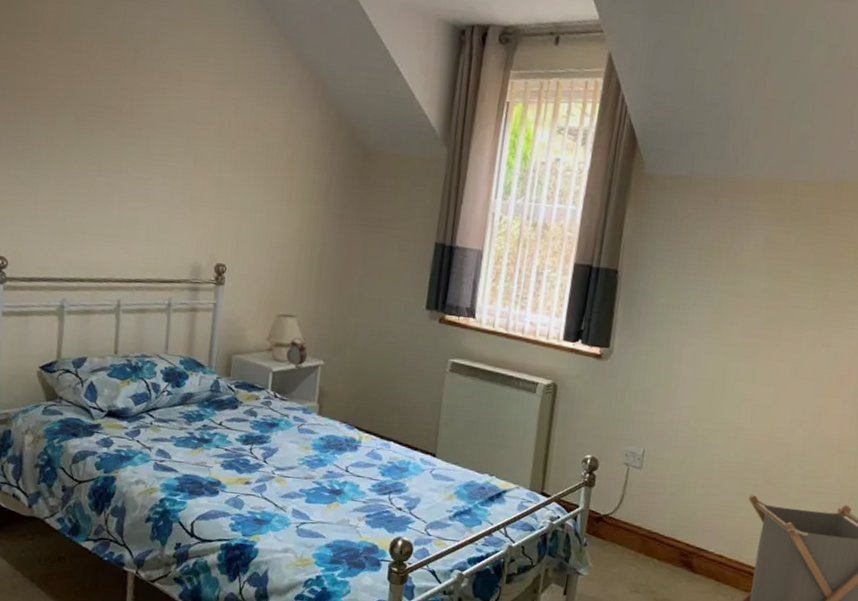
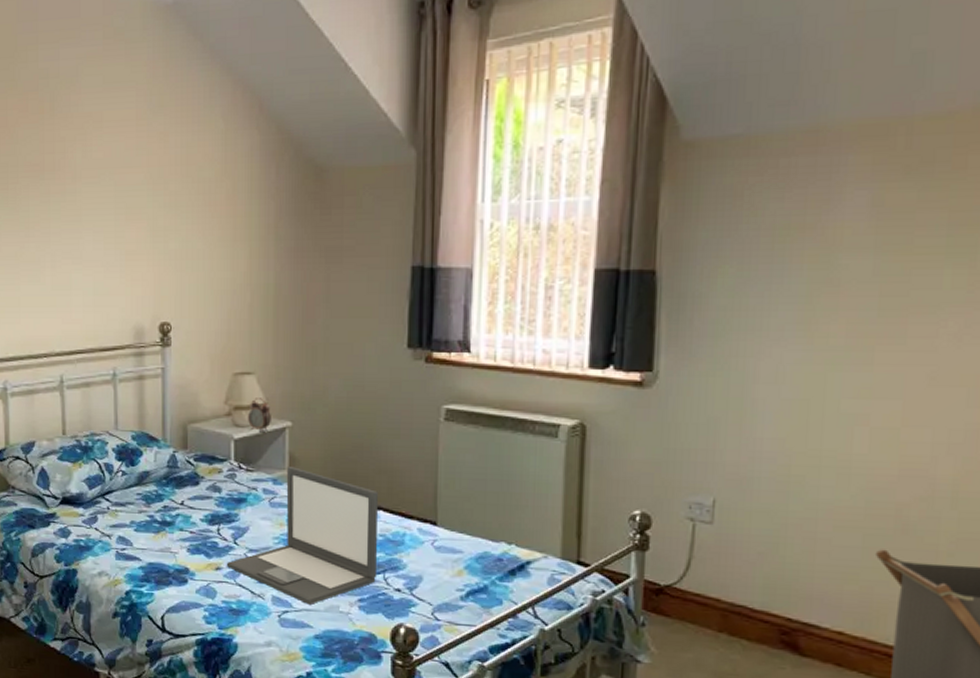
laptop: none [254,398,391,518] -> present [226,465,378,604]

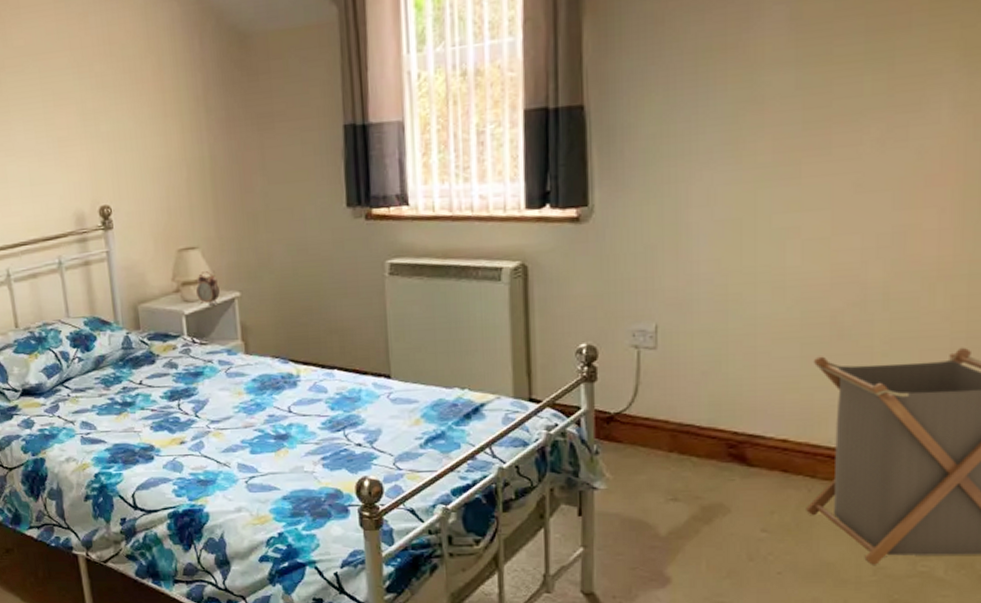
laptop: present [226,465,378,604] -> none [189,335,337,468]

